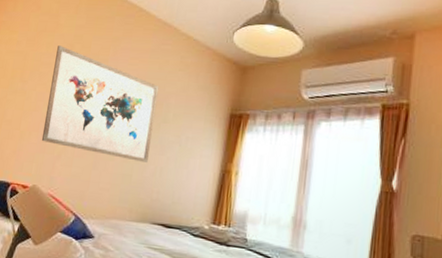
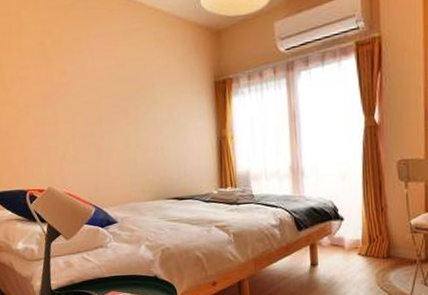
wall art: present [41,45,159,162] -> none [29,45,148,146]

